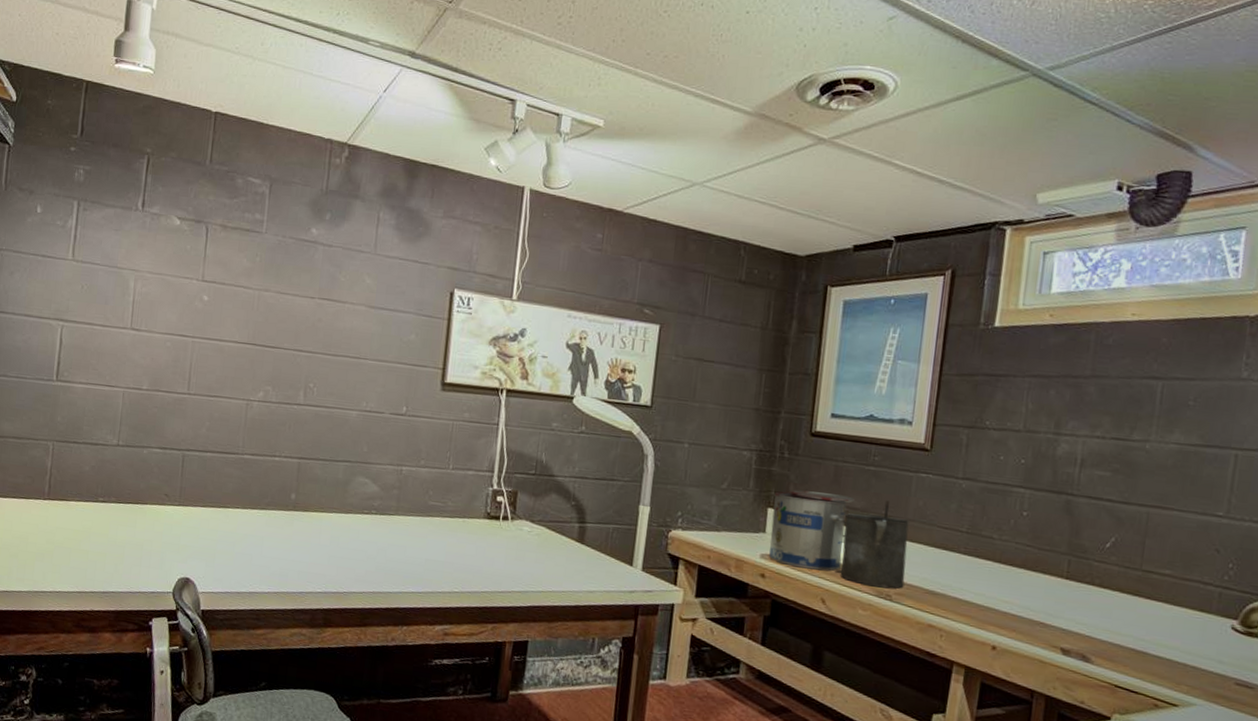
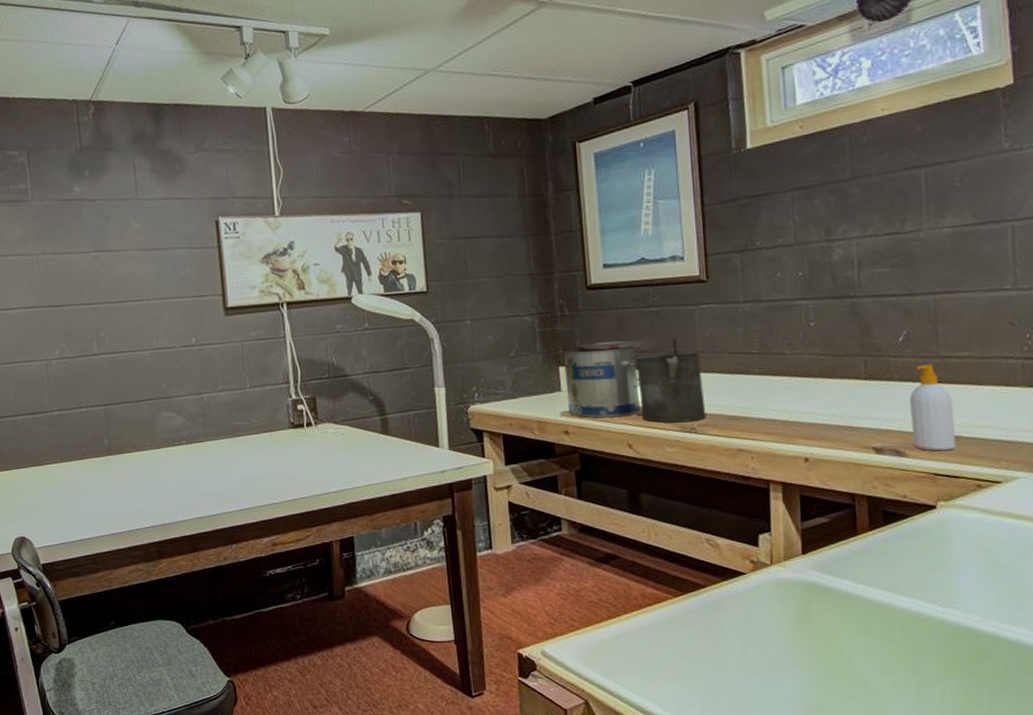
soap bottle: none [1100,574,1147,665] -> present [910,364,957,451]

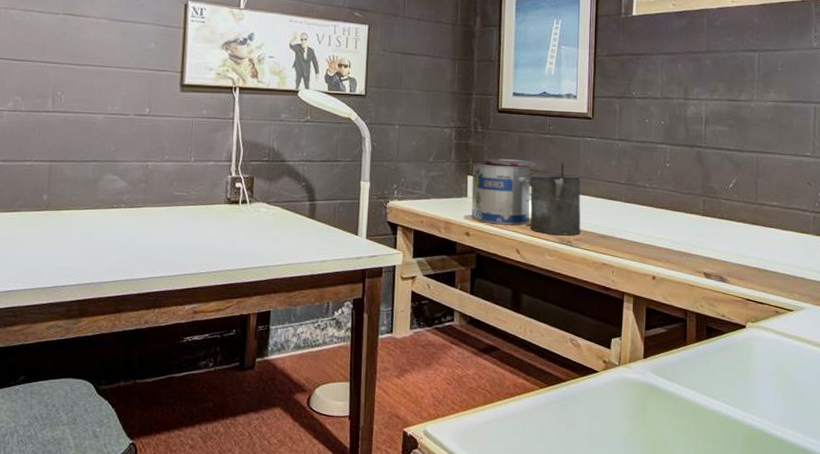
soap bottle: present [910,364,957,451] -> none [733,208,764,281]

